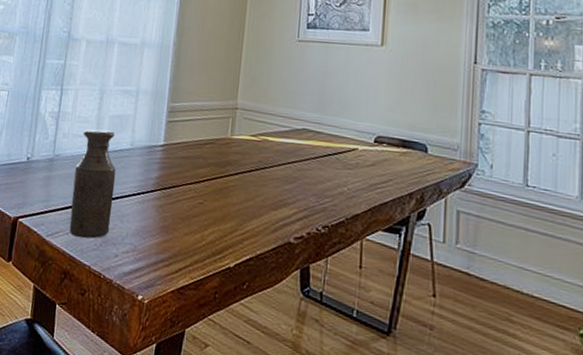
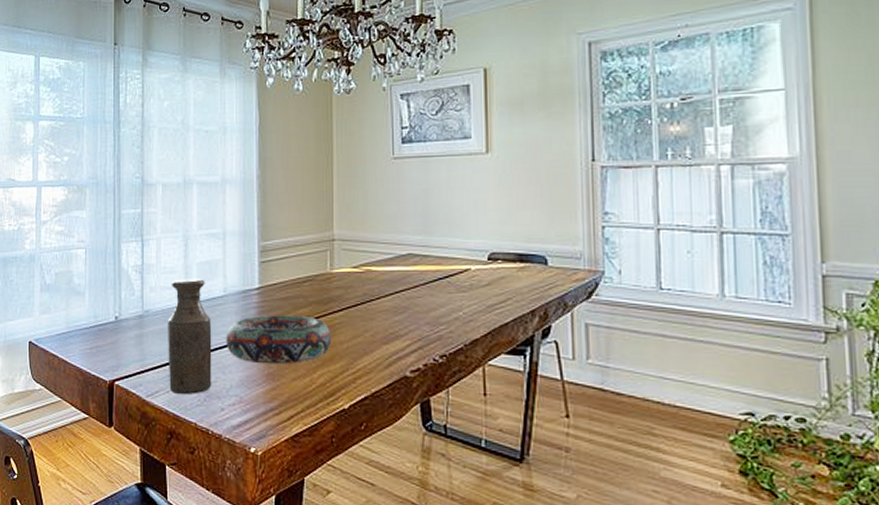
decorative bowl: none [127,171,226,220] -> present [226,315,332,365]

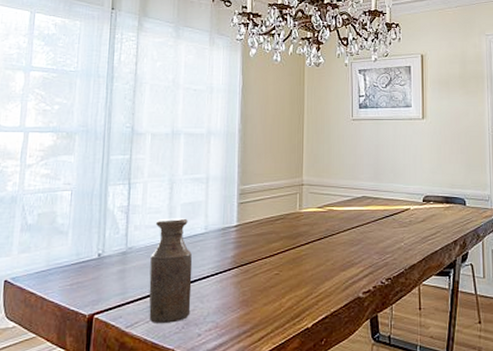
decorative bowl: present [226,315,332,365] -> none [205,248,299,292]

